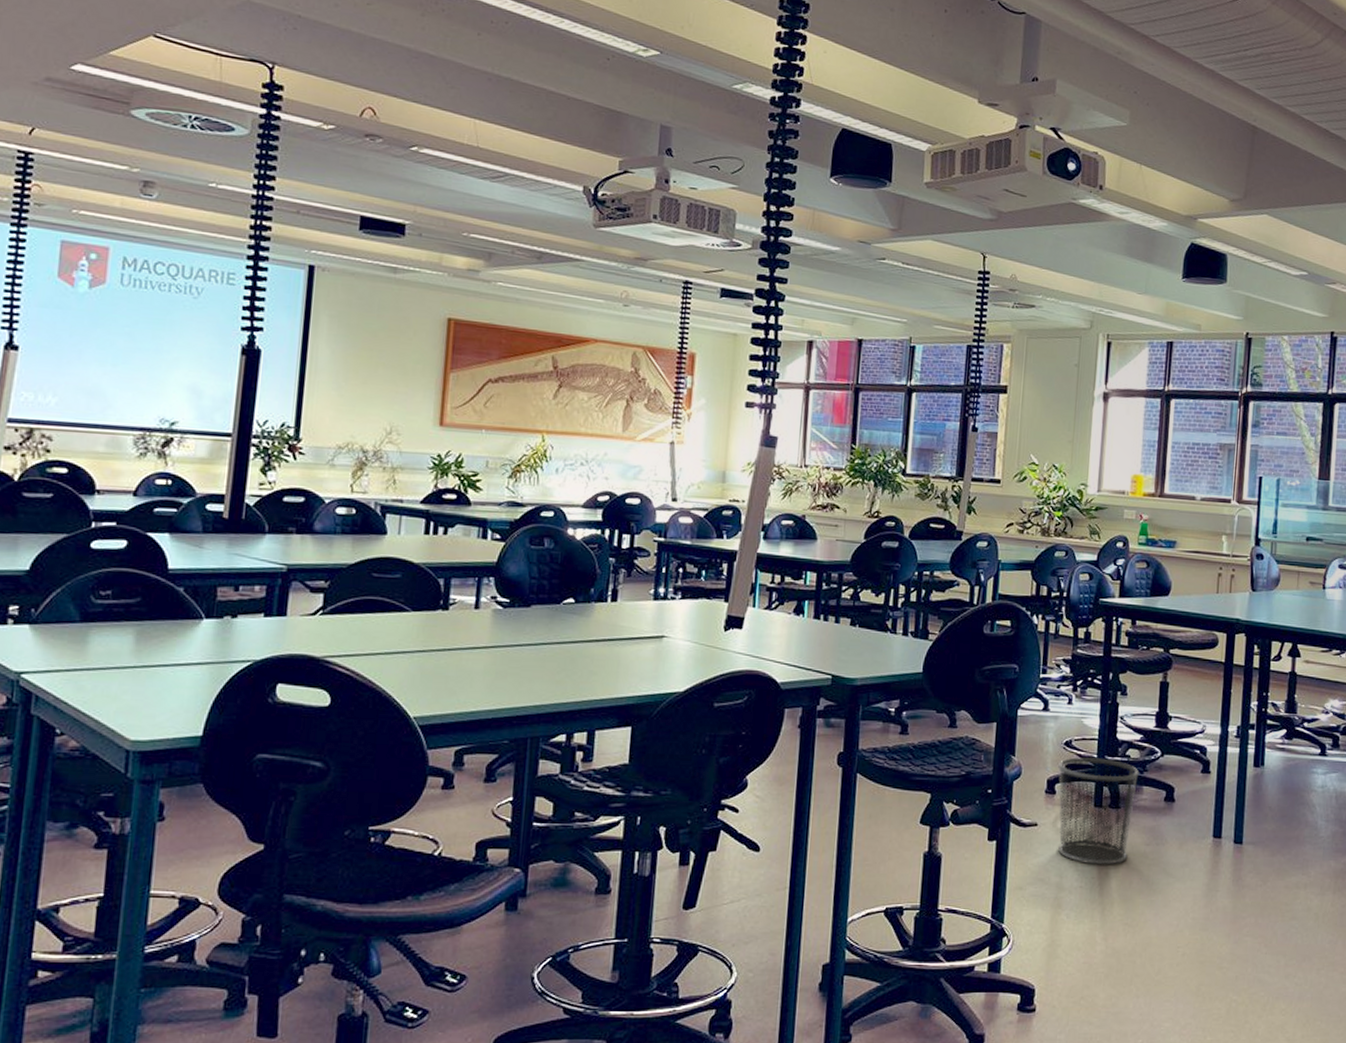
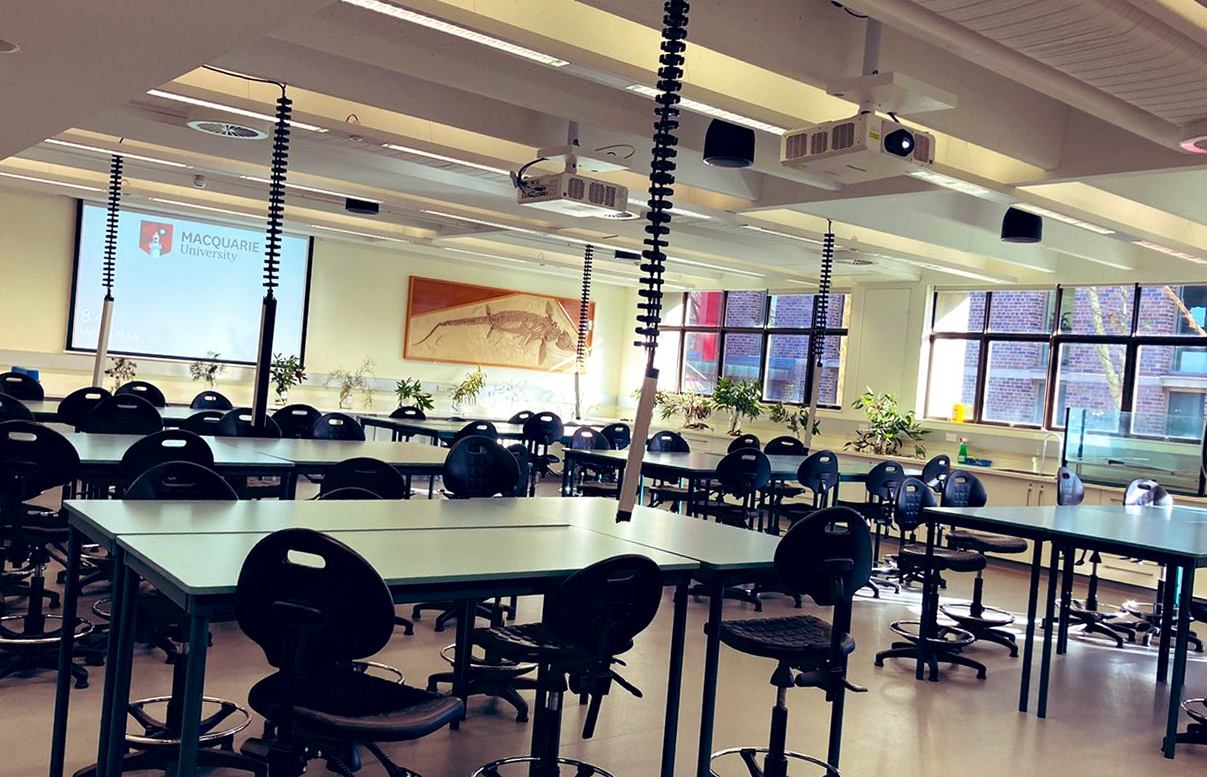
waste bin: present [1058,757,1139,865] -> none [885,637,956,728]

